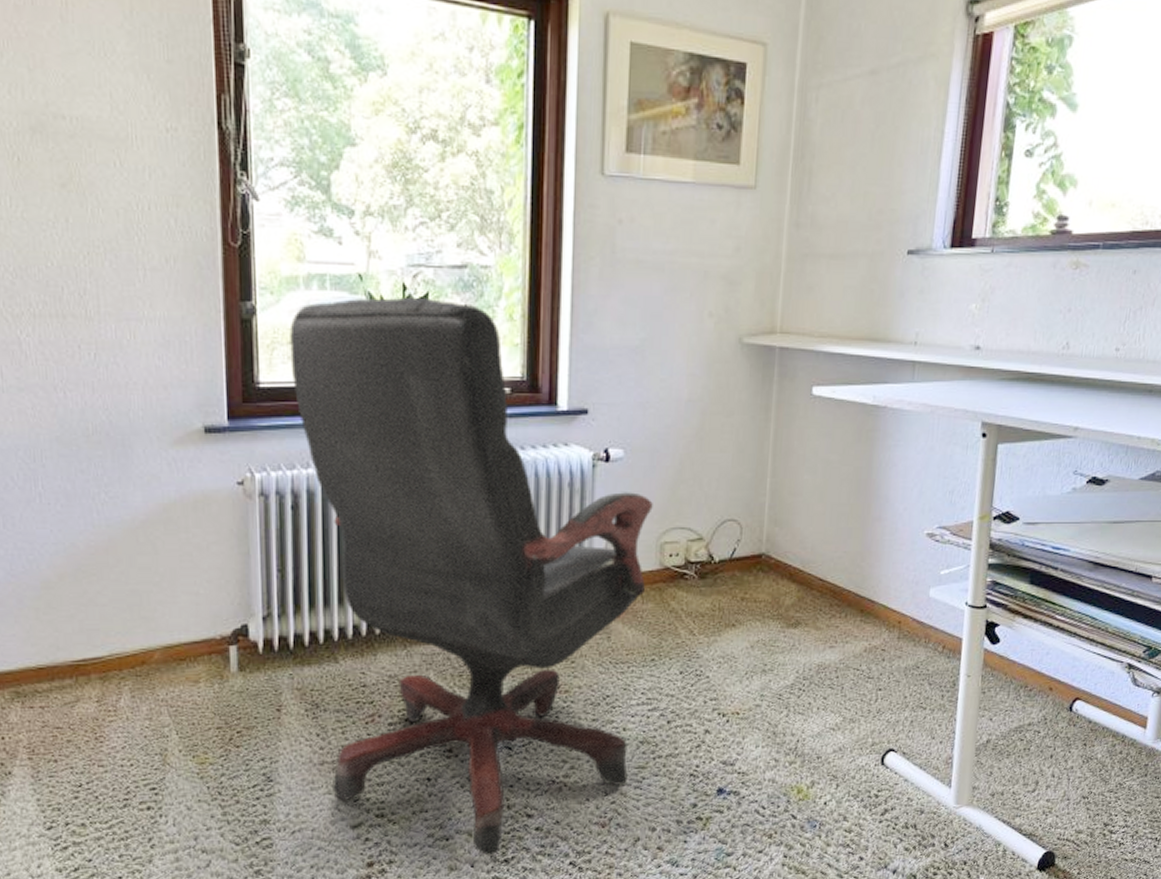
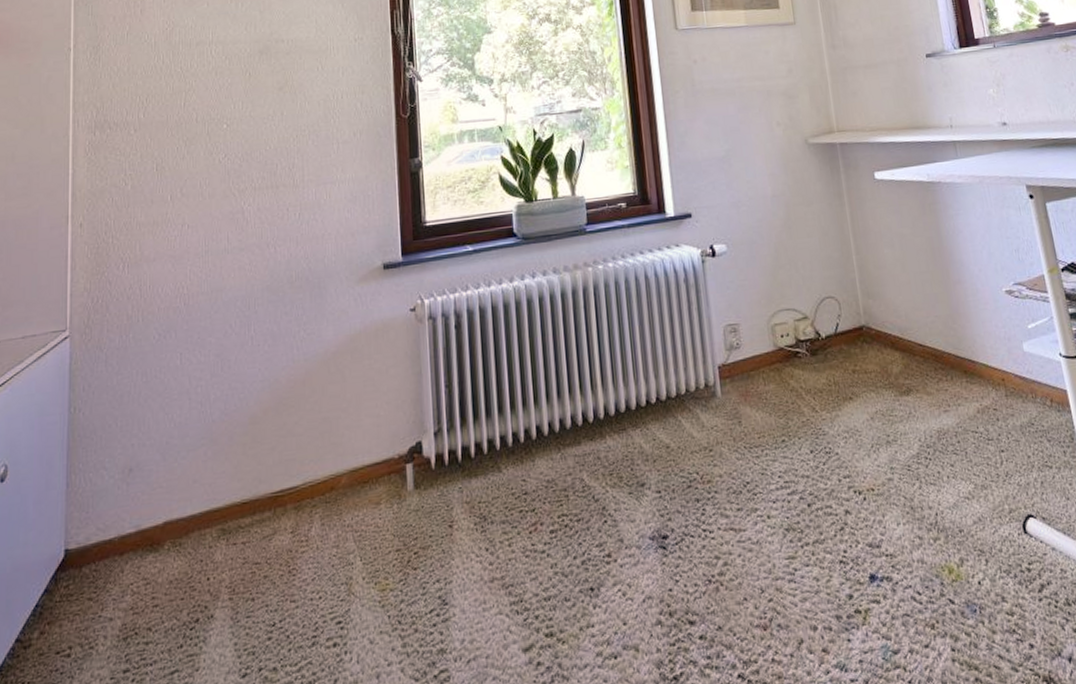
office chair: present [289,298,653,856] -> none [448,138,780,674]

